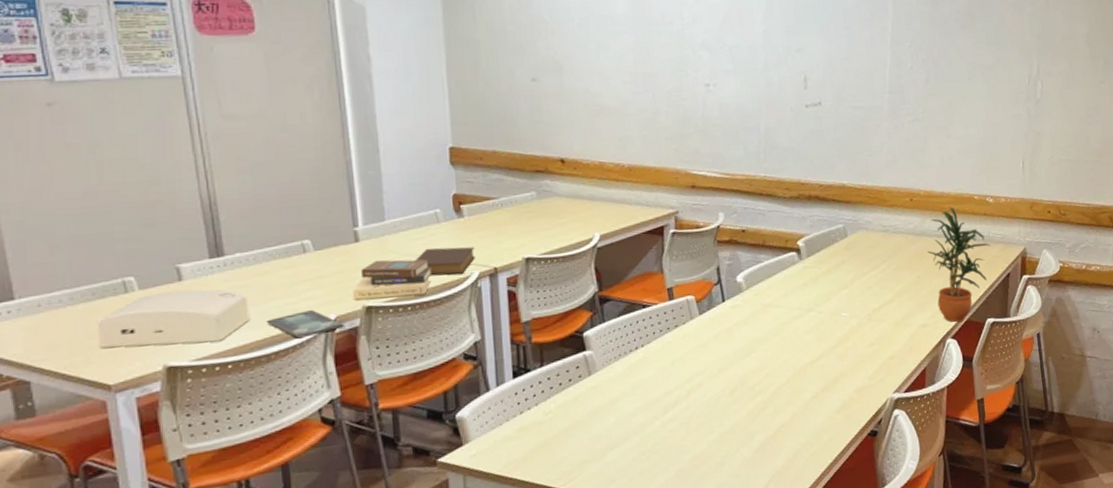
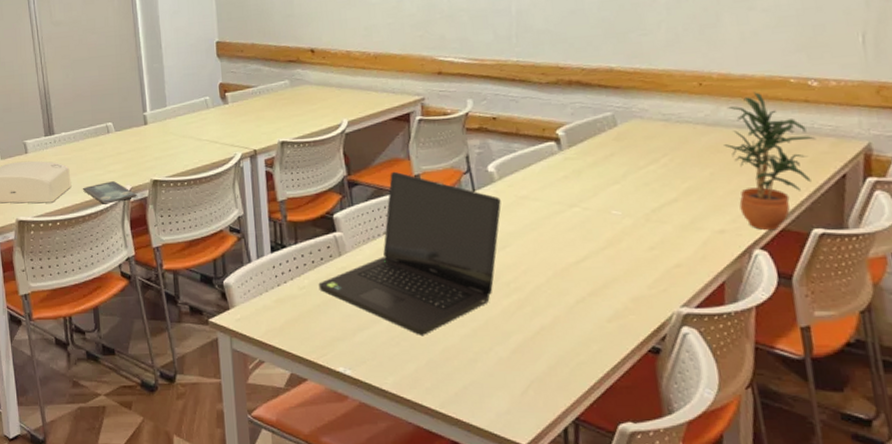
books: present [353,259,432,300] -> none [143,140,203,174]
book: present [415,247,475,276] -> none [190,130,238,156]
laptop: none [566,285,748,447] -> present [318,171,501,335]

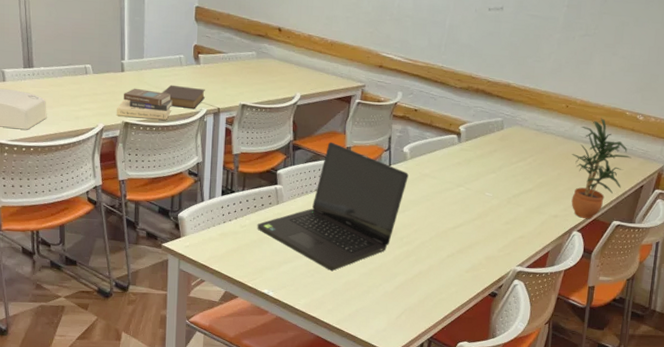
tablet: present [82,181,137,204] -> none [57,118,109,138]
books: none [143,140,203,174] -> present [117,88,173,120]
book: none [190,130,238,156] -> present [162,84,205,110]

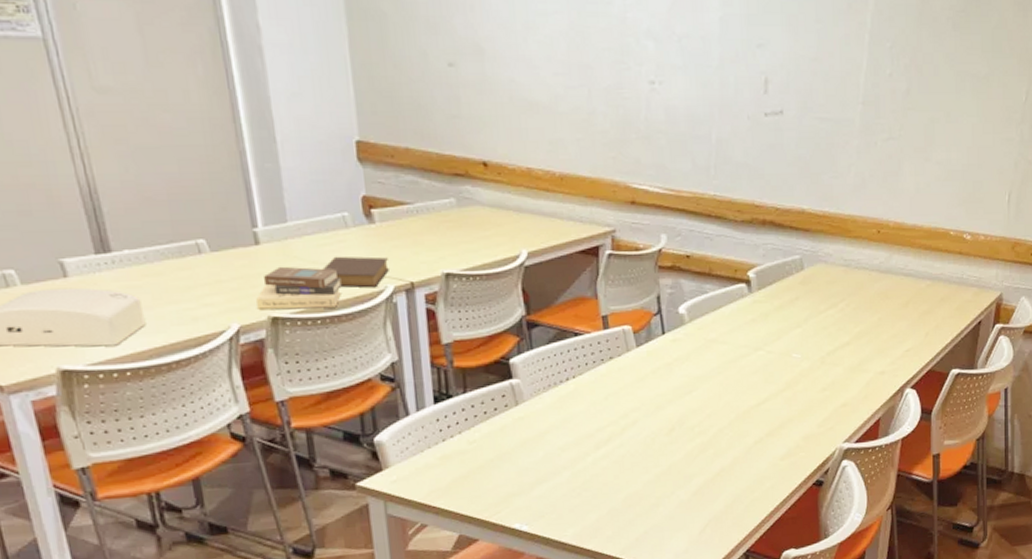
laptop: present [257,142,409,271] -> none [491,311,690,484]
potted plant: present [571,118,632,219] -> none [892,242,964,372]

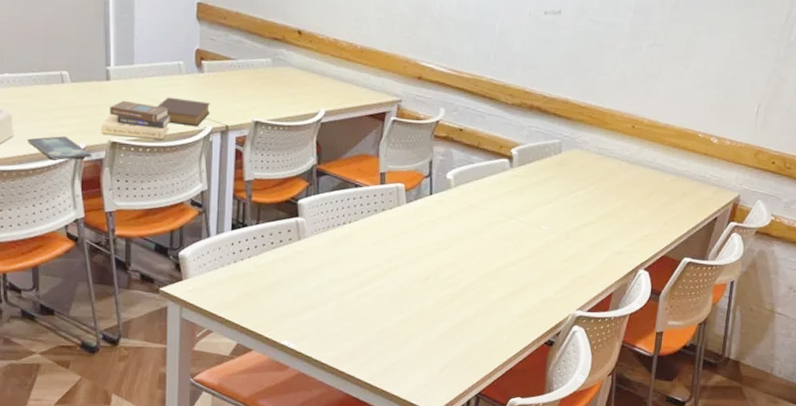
tablet: none [163,318,249,348] -> present [27,136,92,161]

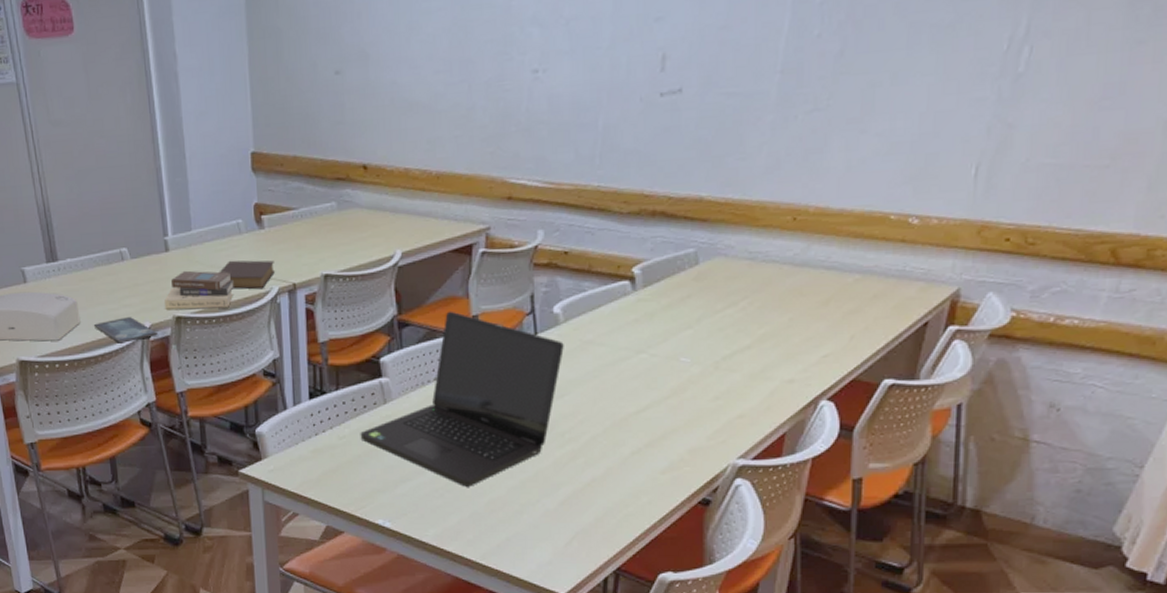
laptop: none [274,166,453,318] -> present [360,311,564,487]

